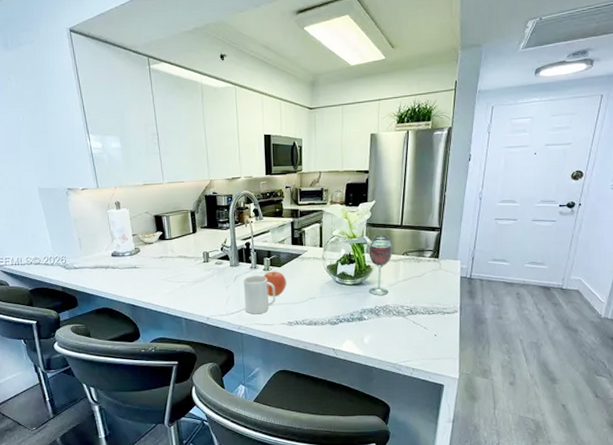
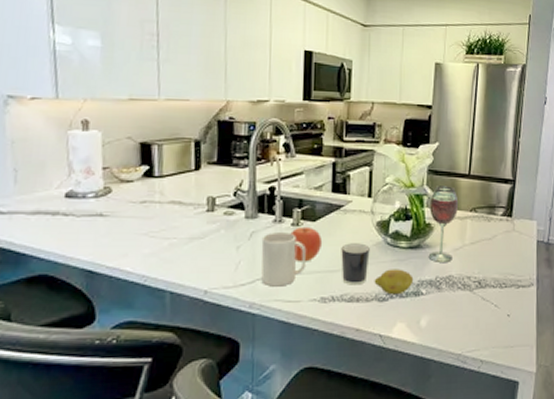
mug: none [301,282,323,313] -> present [341,243,370,285]
fruit: none [327,300,358,320] -> present [374,269,414,295]

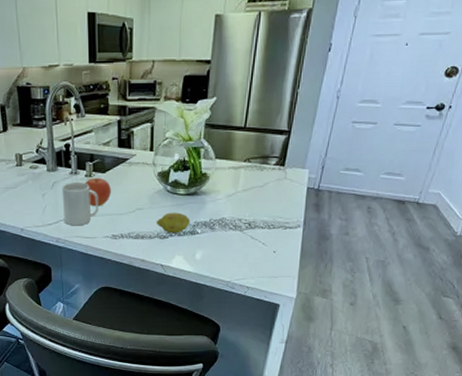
mug: present [341,243,370,285] -> none [128,191,152,225]
wineglass: present [428,186,459,262] -> none [204,138,234,207]

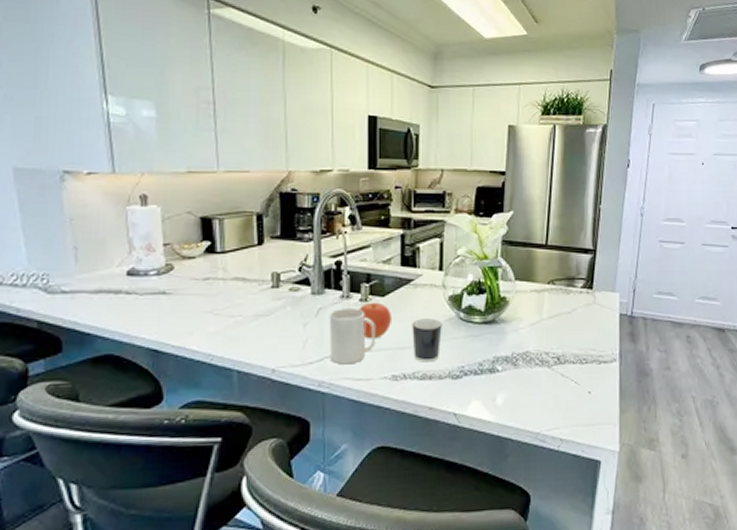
mug: none [128,191,152,225] -> present [412,319,442,362]
fruit: present [156,212,190,234] -> none [447,345,489,372]

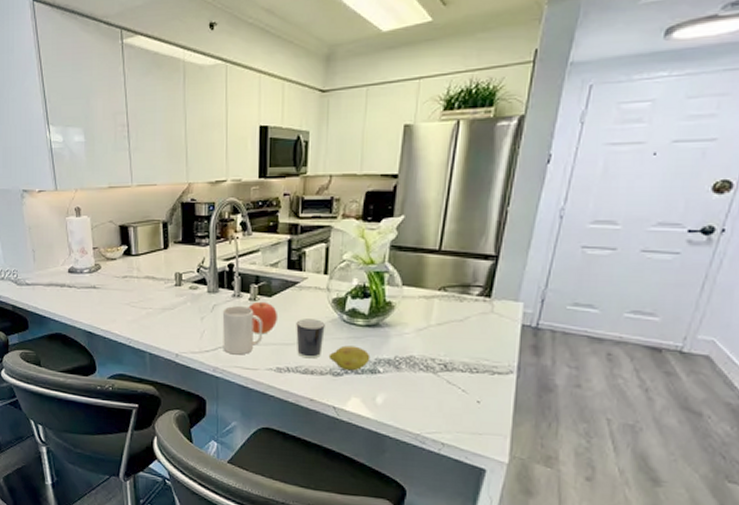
fruit: none [447,345,489,372] -> present [328,345,371,371]

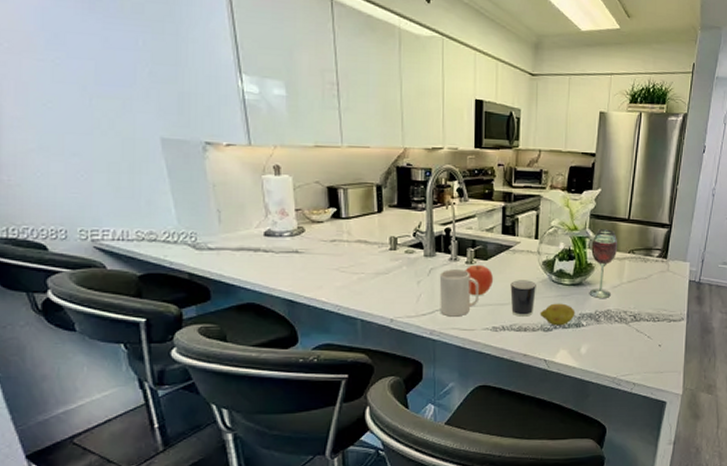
wineglass: none [387,262,425,342] -> present [589,229,618,298]

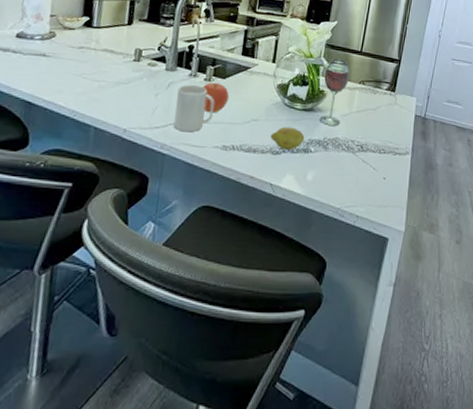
mug: present [510,280,536,317] -> none [243,100,270,138]

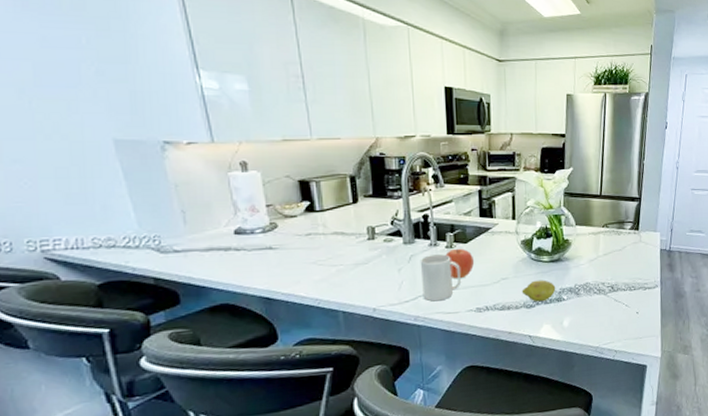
wineglass: present [319,58,350,126] -> none [567,206,593,272]

